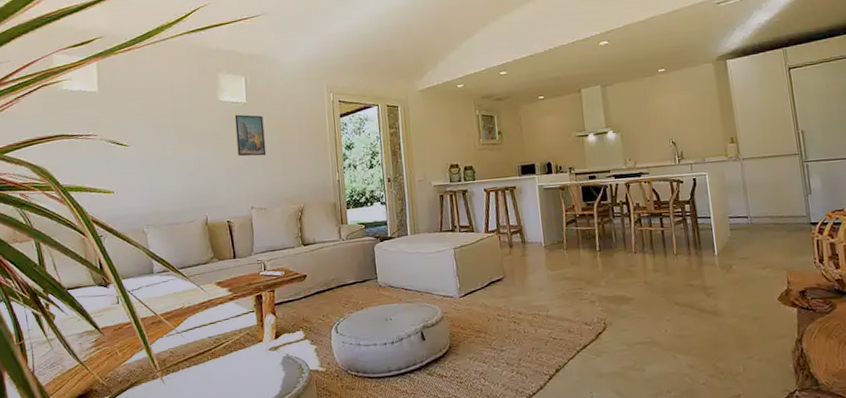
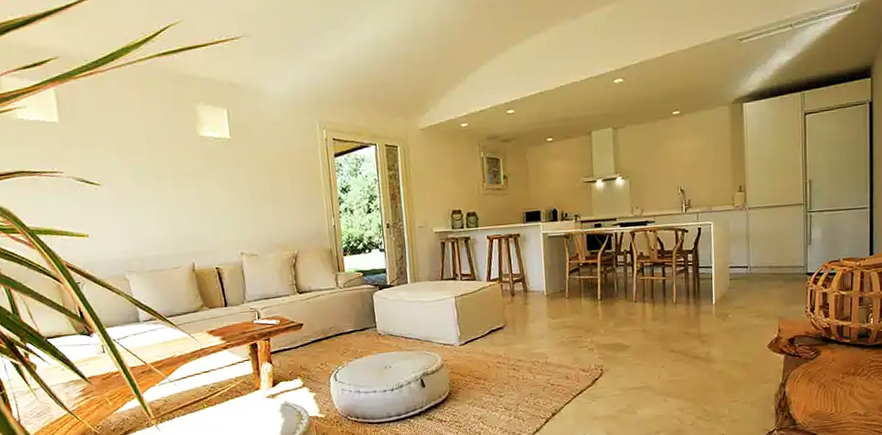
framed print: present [234,114,267,157] -> none [217,151,255,199]

